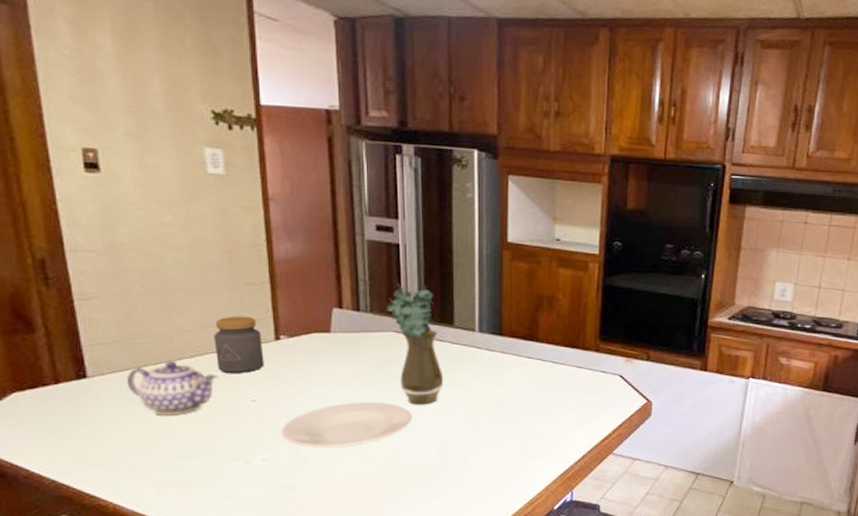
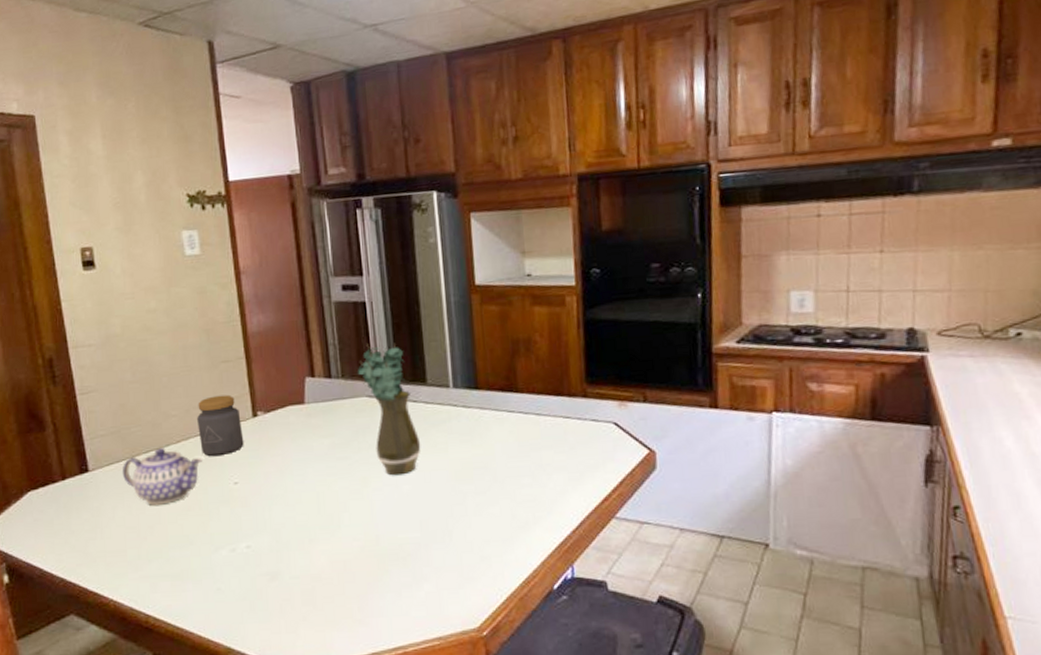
plate: present [281,402,413,448] -> none [263,475,392,531]

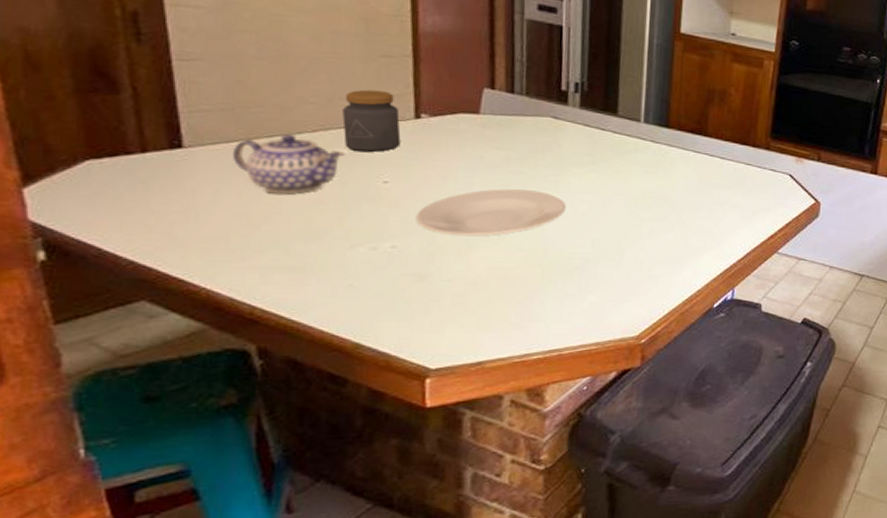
plate: none [263,475,392,531] -> present [416,189,567,237]
vase: present [357,342,421,476] -> none [543,65,604,195]

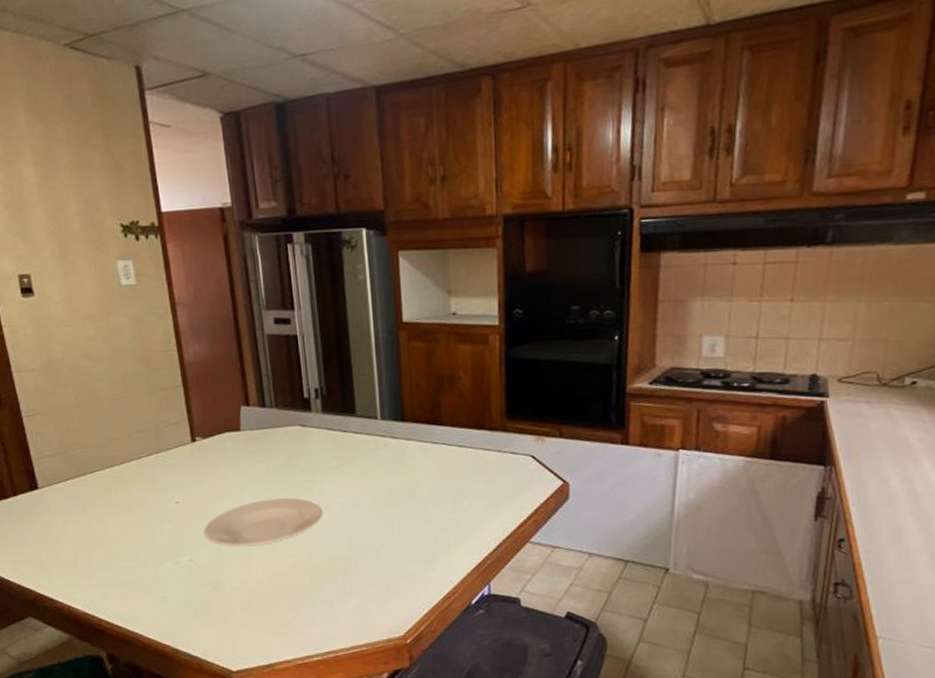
teapot: present [232,134,345,194] -> none [69,468,145,521]
jar: present [342,89,401,152] -> none [139,420,184,477]

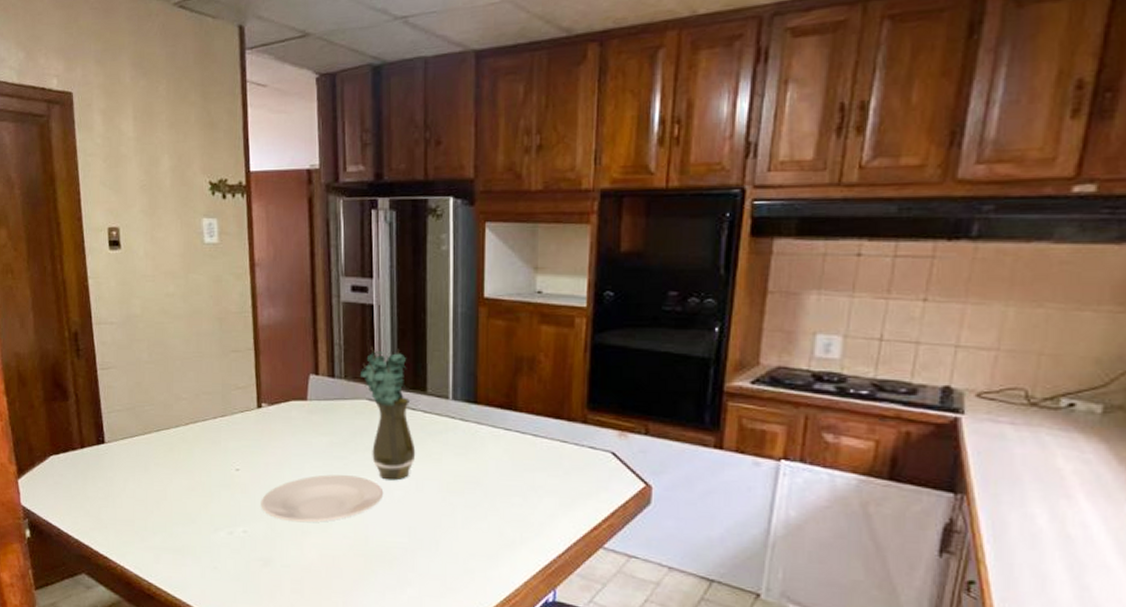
vase: none [289,374,351,499] -> present [359,346,416,480]

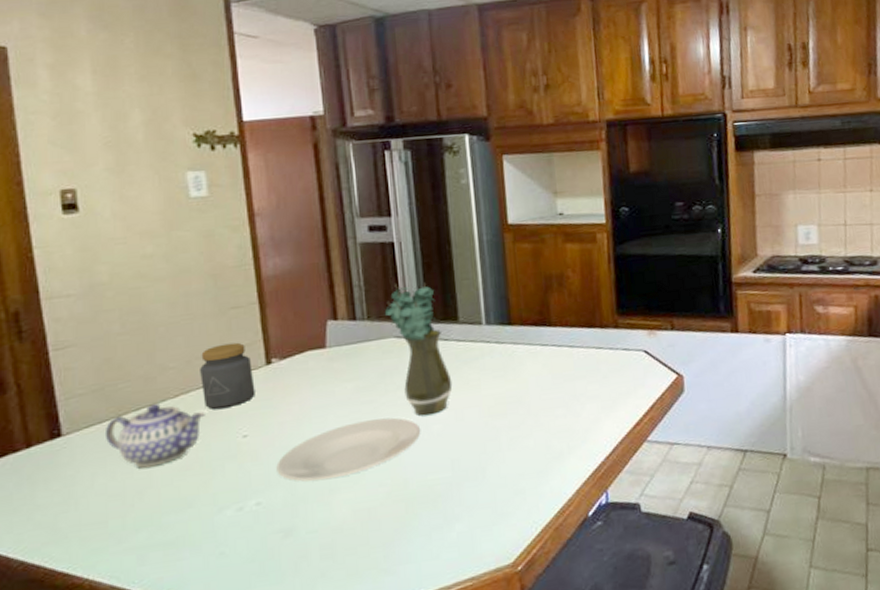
teapot: none [134,428,208,482] -> present [104,403,205,468]
jar: none [206,383,247,441] -> present [200,342,255,409]

